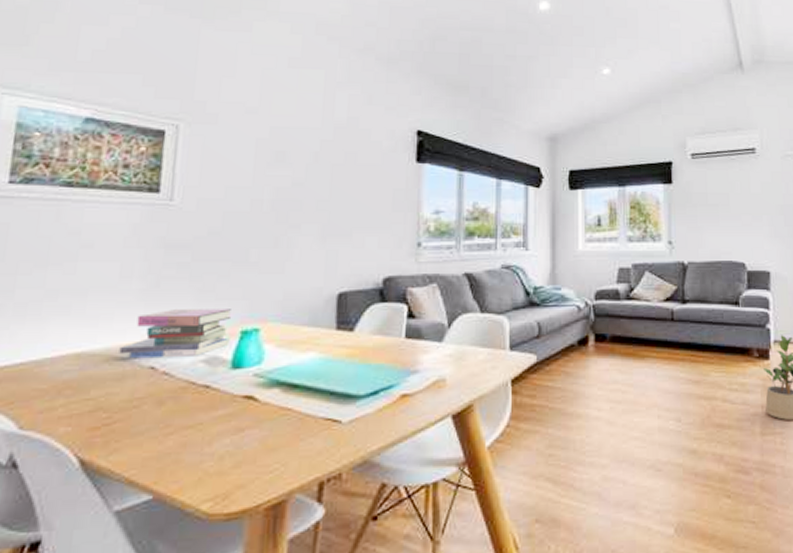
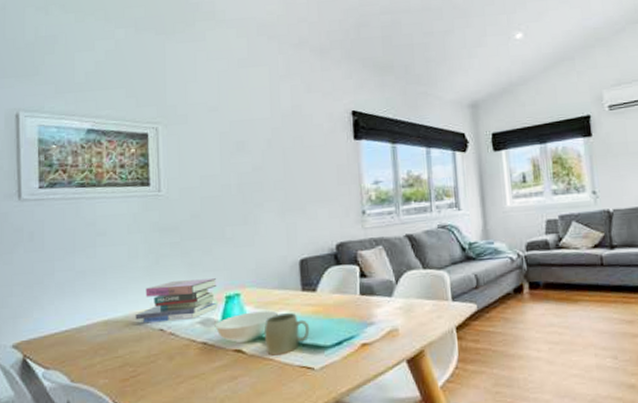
bowl: none [222,351,304,389] -> present [214,310,278,344]
mug: none [283,354,341,406] -> present [264,312,310,356]

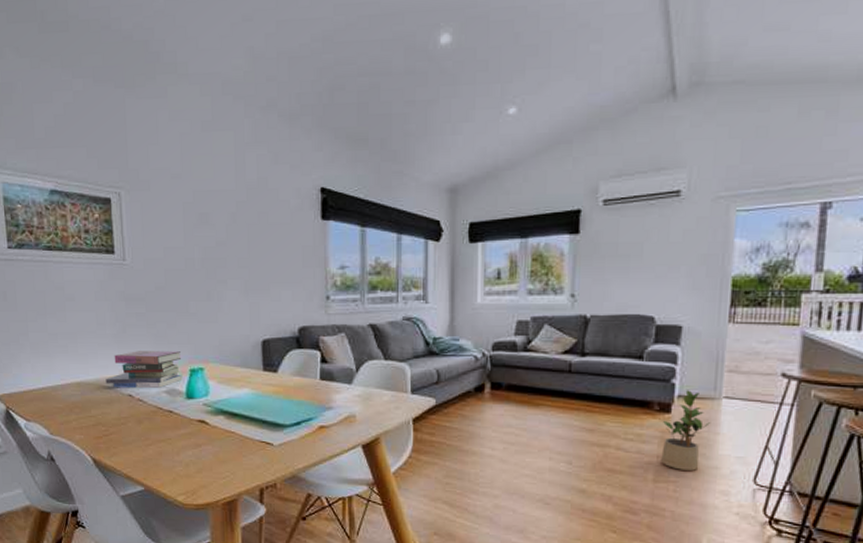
bowl: present [214,310,278,344] -> none [180,386,240,415]
mug: present [264,312,310,356] -> none [226,390,270,430]

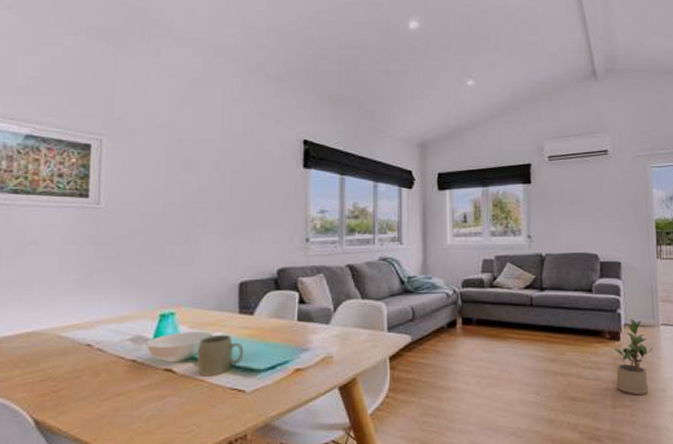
books: present [105,351,183,388] -> none [61,296,151,336]
bowl: none [180,386,240,415] -> present [146,331,213,363]
mug: none [226,390,270,430] -> present [196,334,244,378]

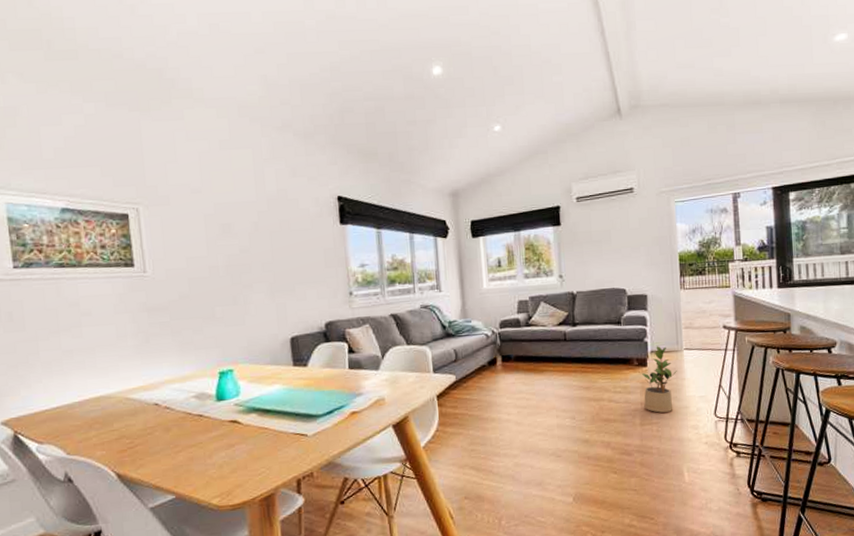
bowl: present [146,331,213,363] -> none [209,384,271,415]
mug: present [196,334,244,378] -> none [258,385,302,425]

